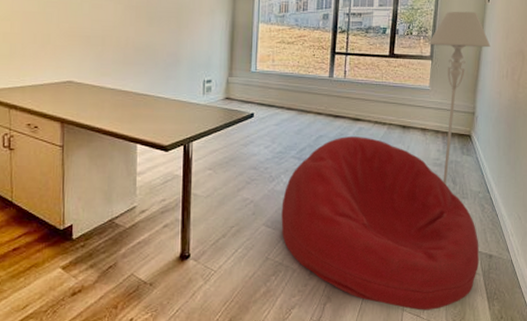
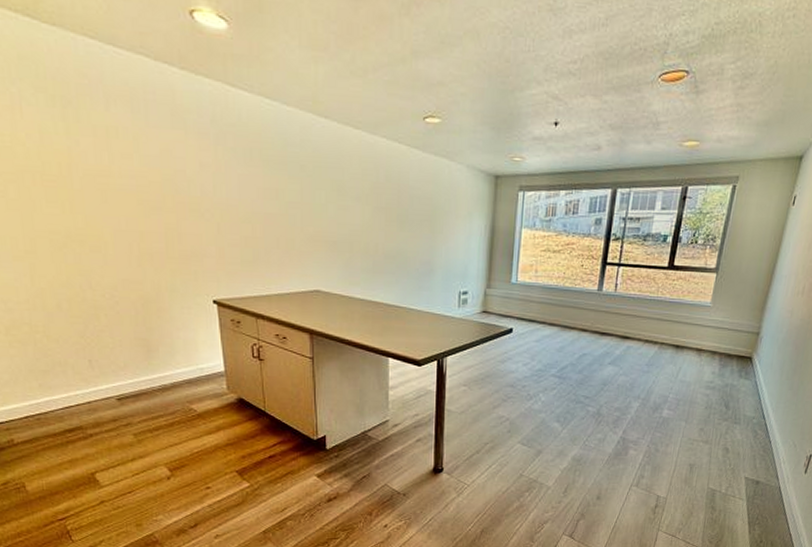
beanbag: present [281,136,479,311] -> none [537,355,747,531]
floor lamp: present [428,11,491,185] -> none [715,216,789,409]

